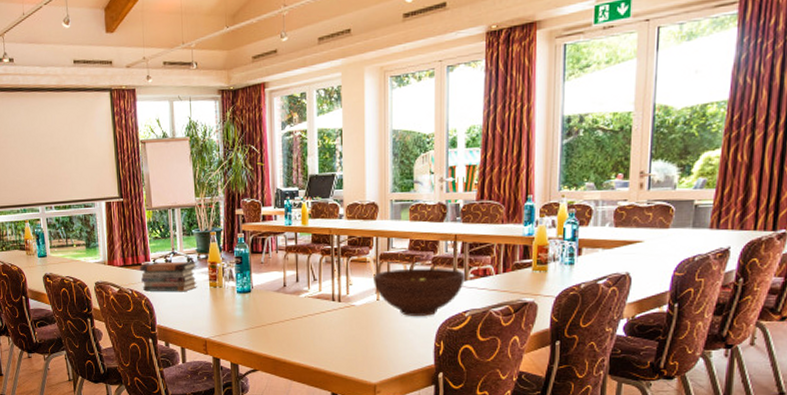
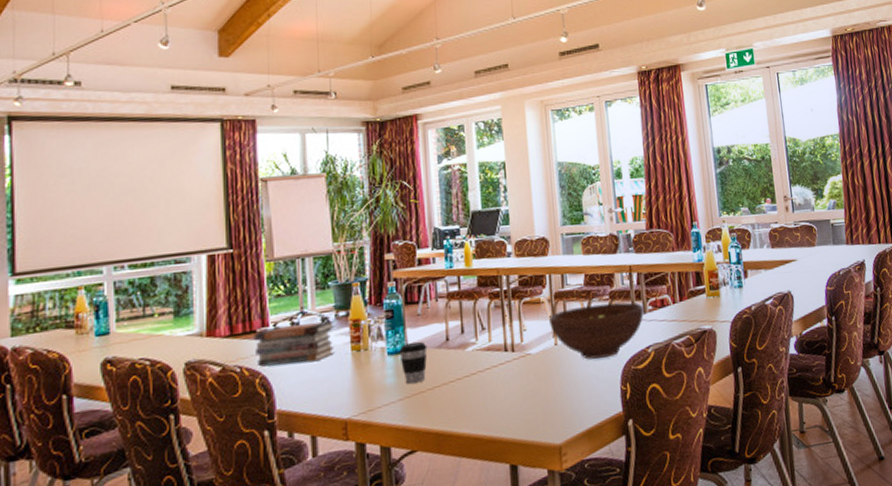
coffee cup: none [246,284,268,319] -> present [399,341,428,385]

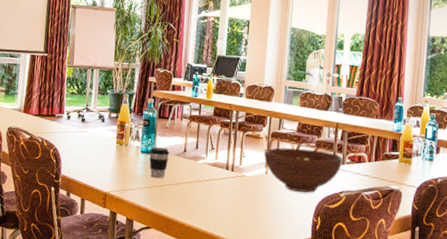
book stack: present [254,321,335,367] -> none [53,115,108,146]

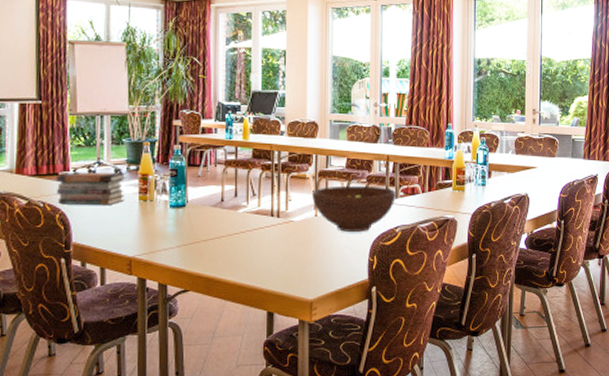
book stack: none [53,115,108,146] -> present [56,173,126,206]
coffee cup: present [149,147,170,179] -> none [180,199,205,235]

